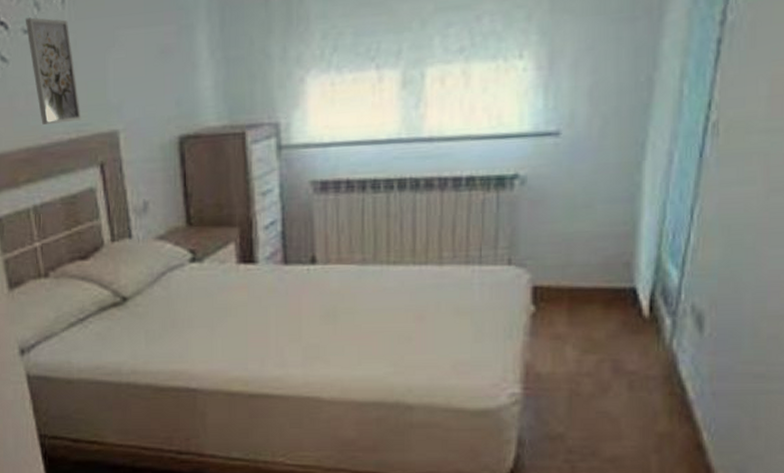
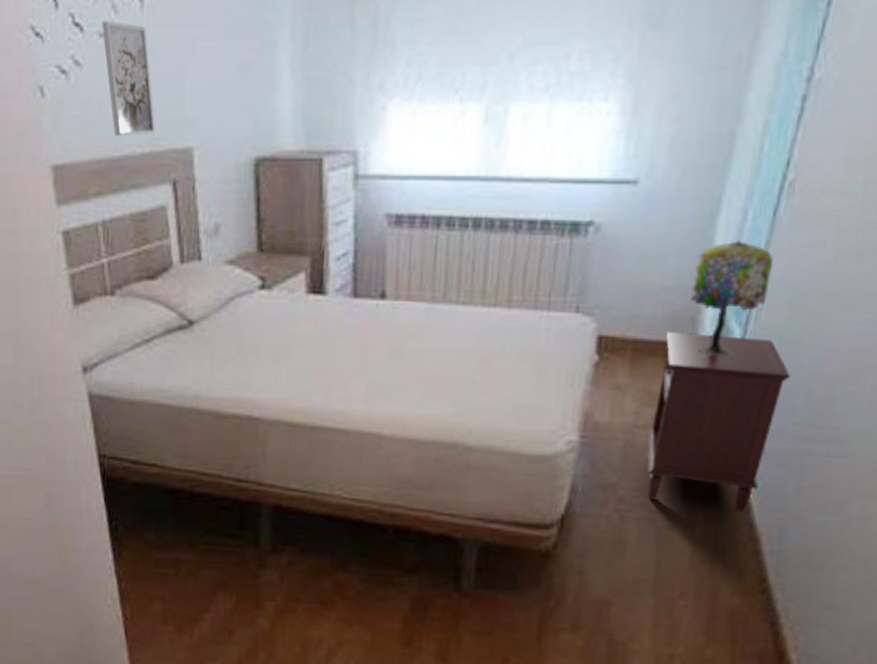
nightstand: none [591,277,734,455] -> present [646,331,791,512]
table lamp: none [624,183,705,300] -> present [691,241,774,357]

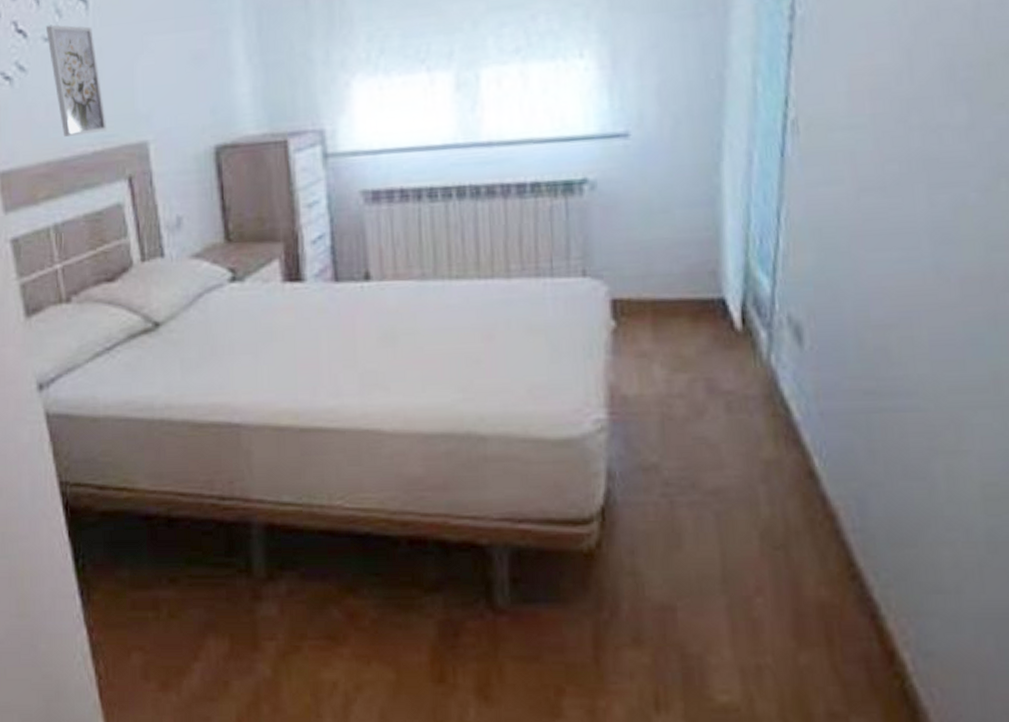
nightstand: present [646,331,791,512] -> none [684,286,835,484]
table lamp: present [691,241,774,357] -> none [706,185,792,311]

